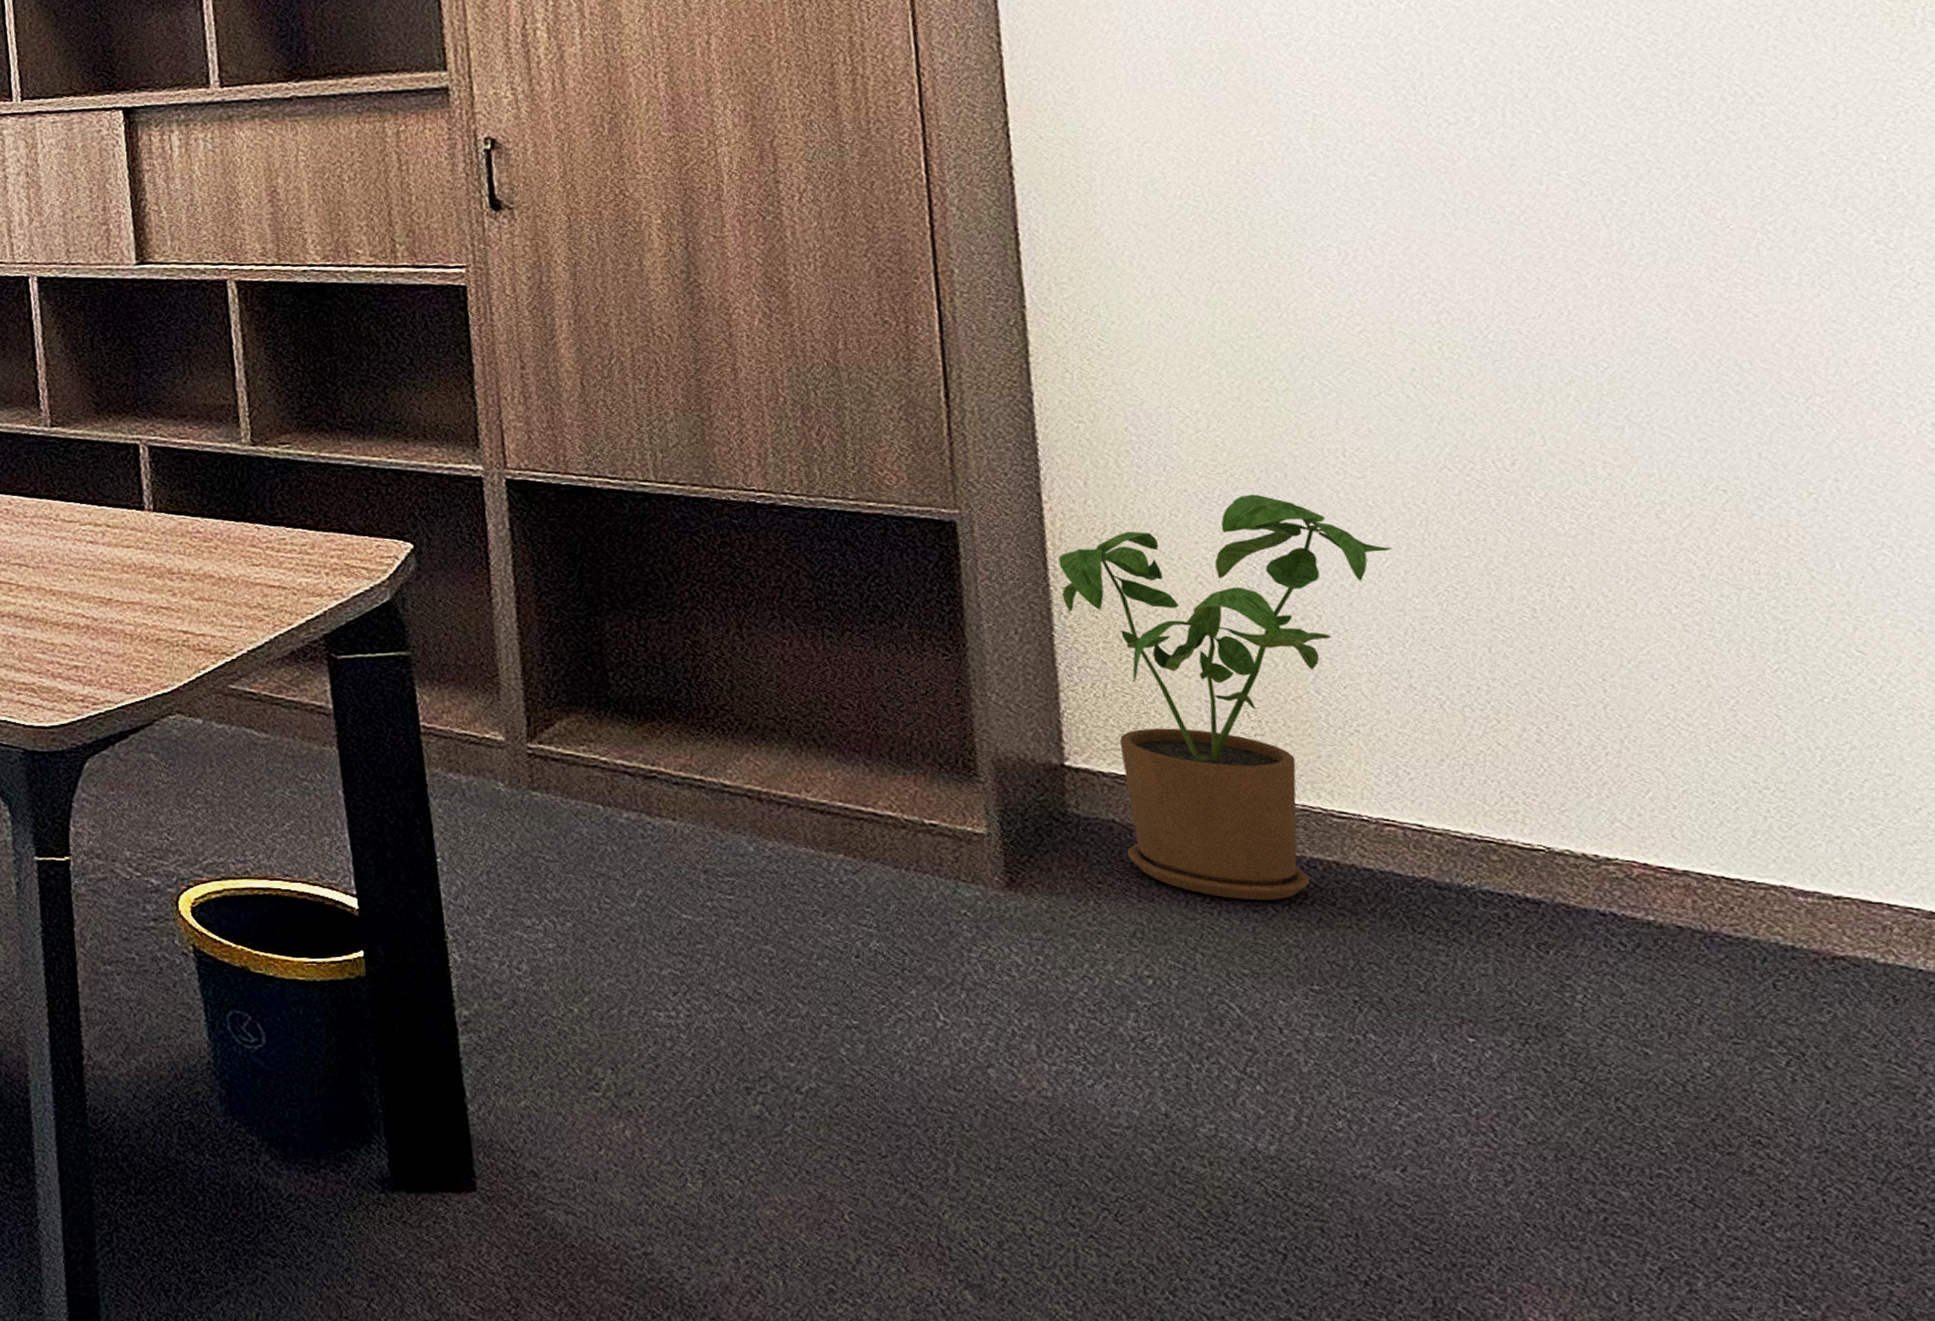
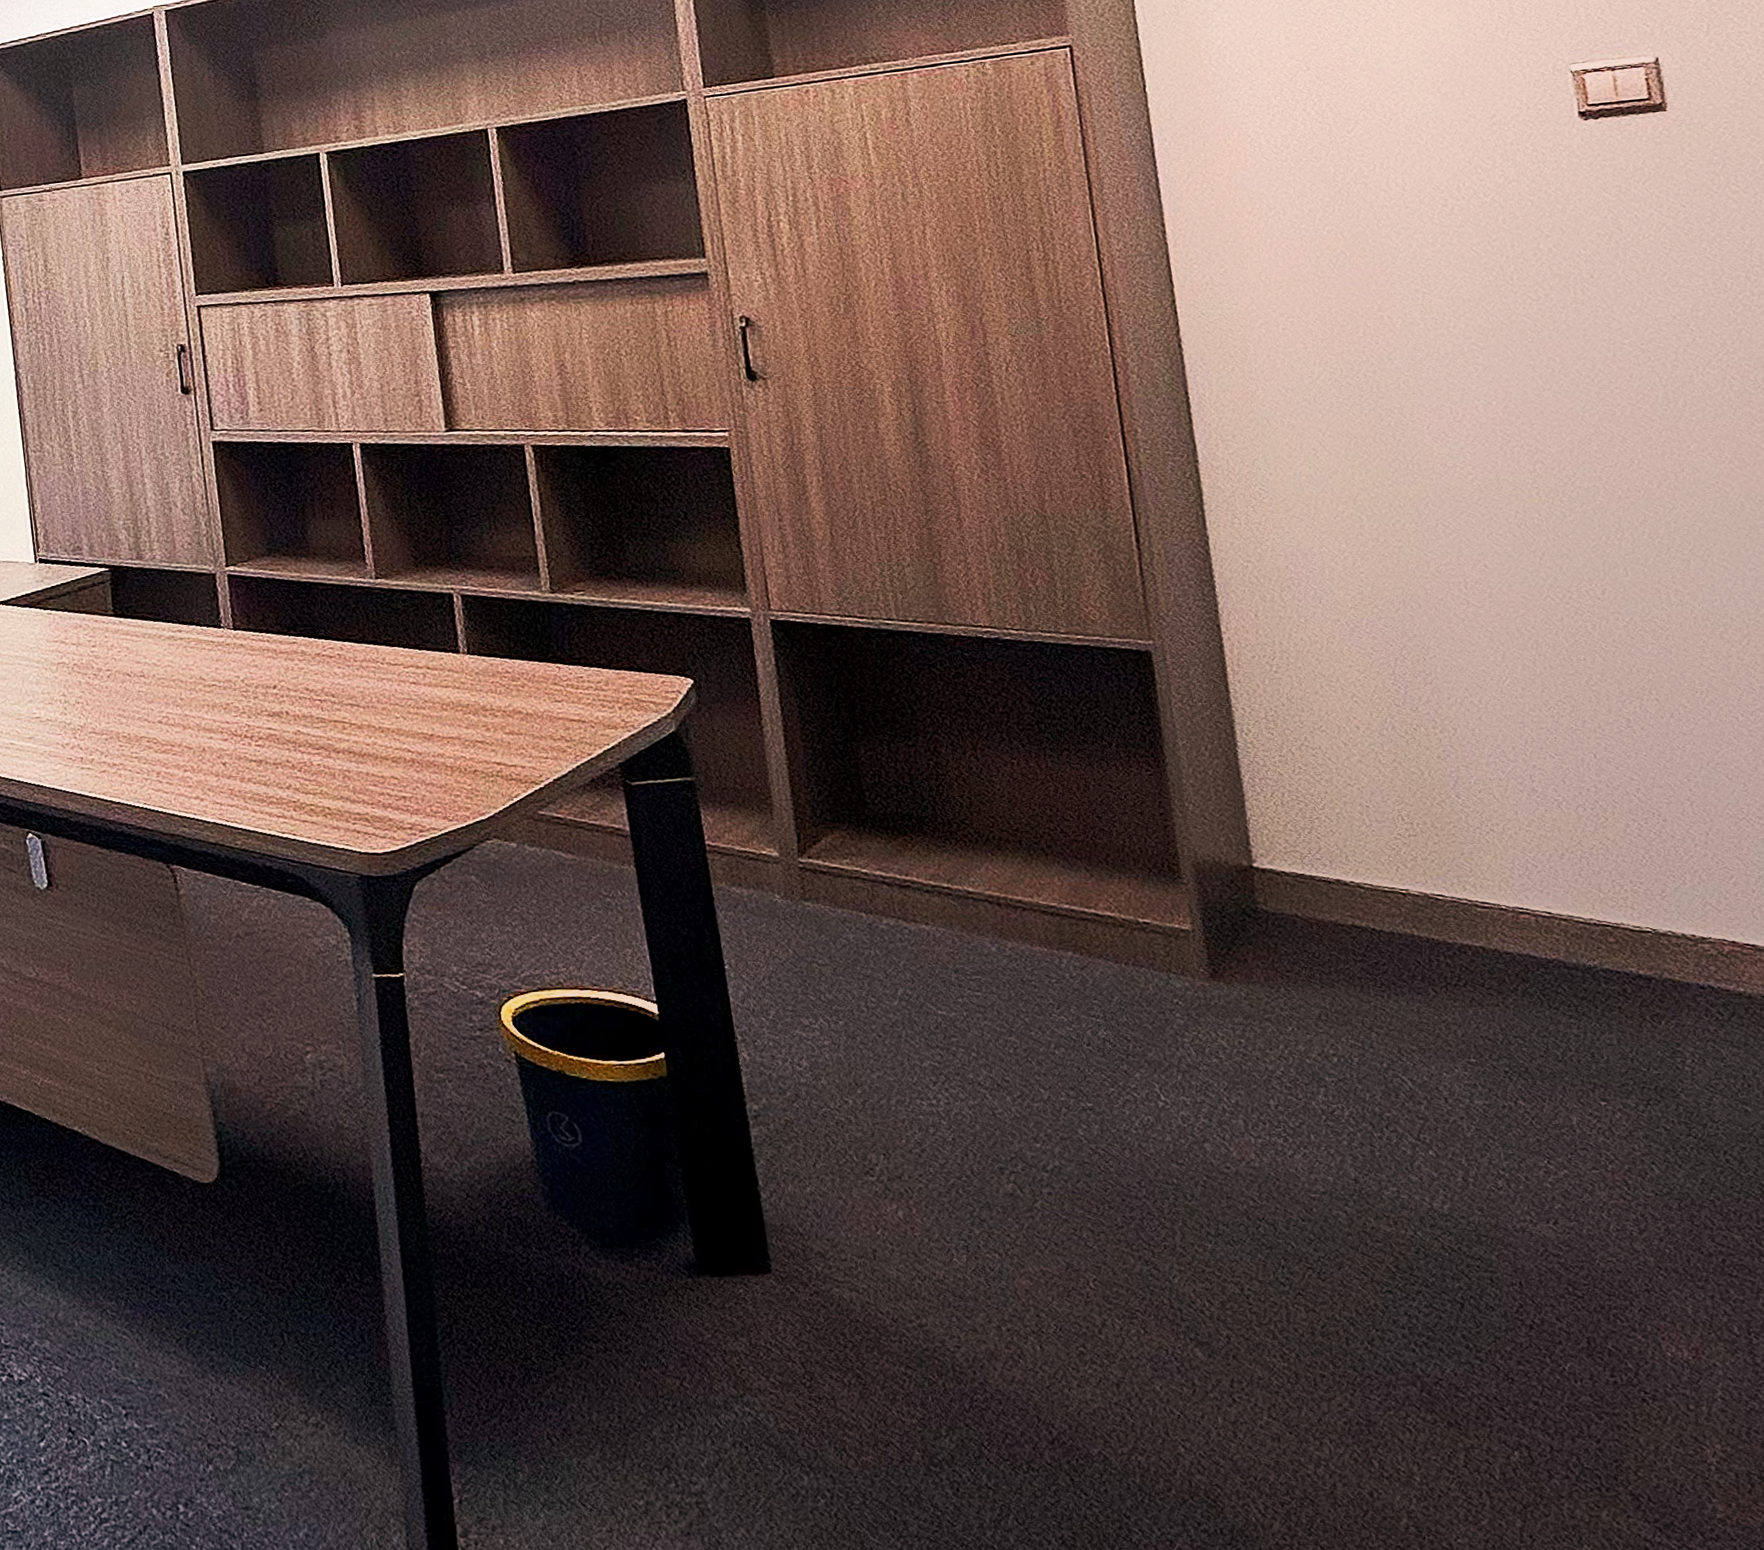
house plant: present [1058,494,1392,901] -> none [1237,622,1511,984]

